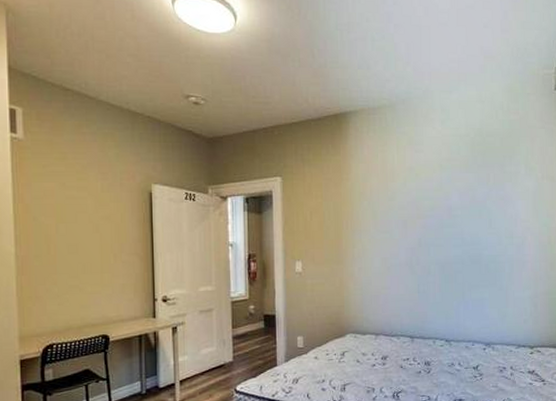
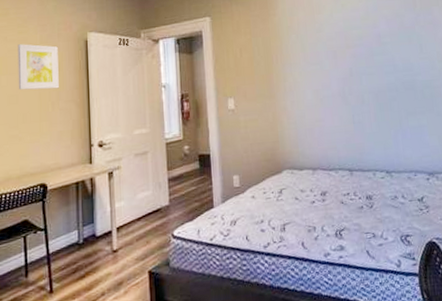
wall art: none [77,192,121,241] -> present [17,44,59,90]

